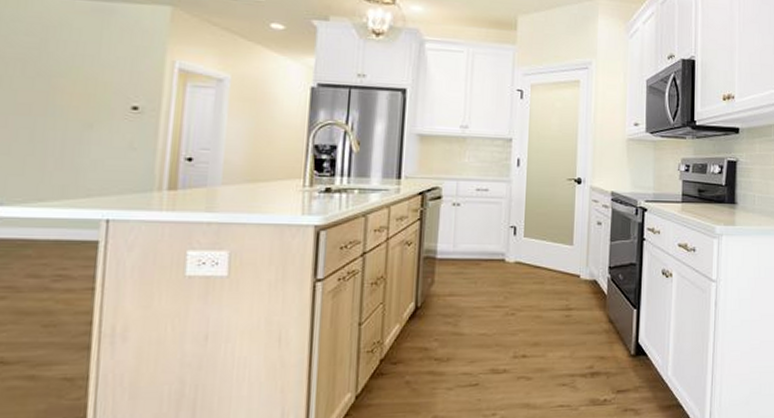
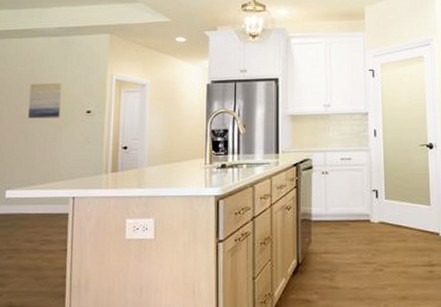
wall art: none [36,61,94,113] -> present [28,82,62,119]

